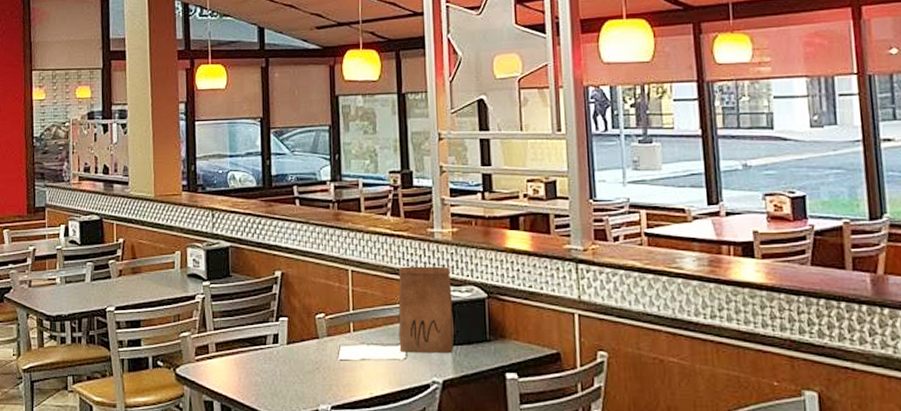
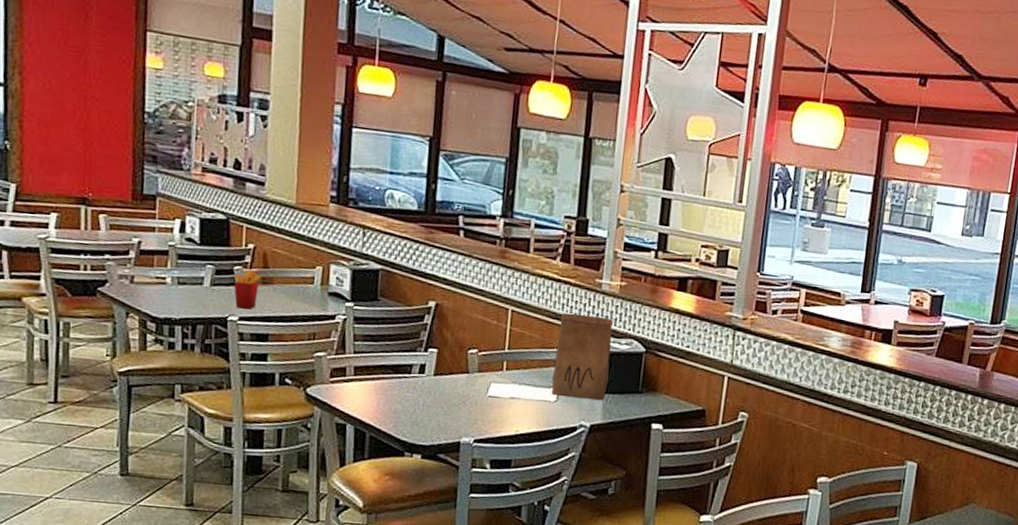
french fries: none [108,262,131,299] -> present [233,269,261,309]

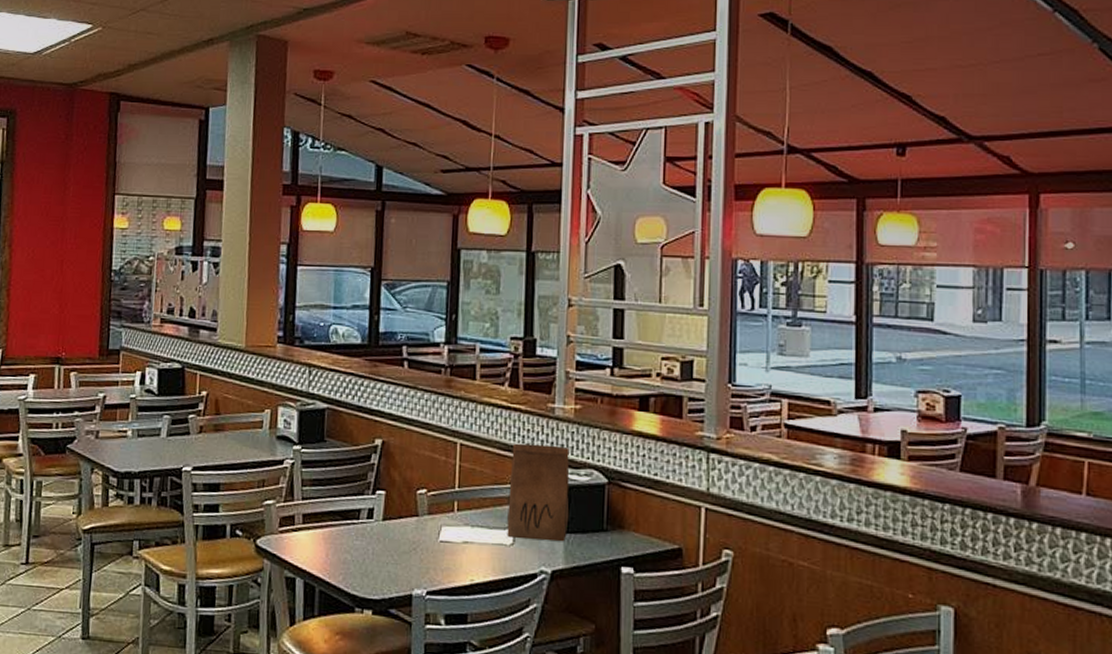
french fries: present [233,269,261,309] -> none [188,417,213,459]

